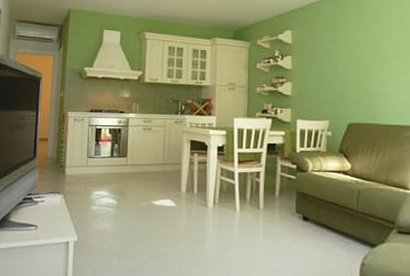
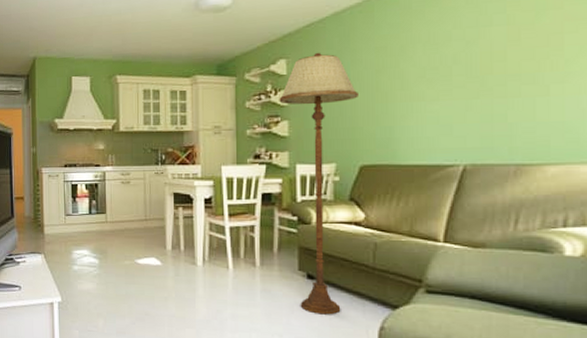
floor lamp: none [284,27,348,253] -> present [279,52,358,315]

